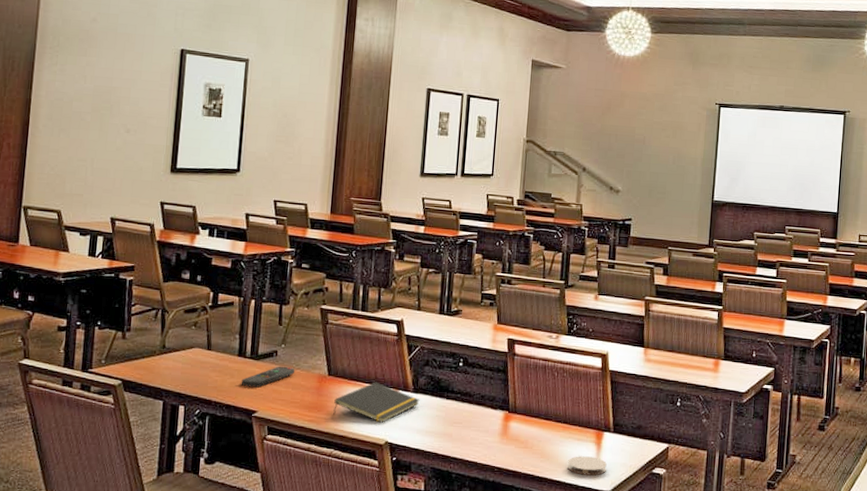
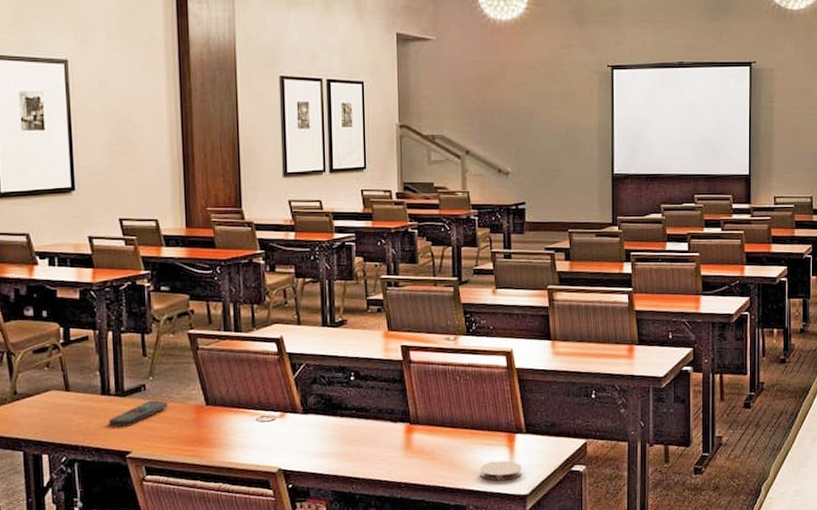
notepad: present [333,382,420,423] -> none [216,406,311,450]

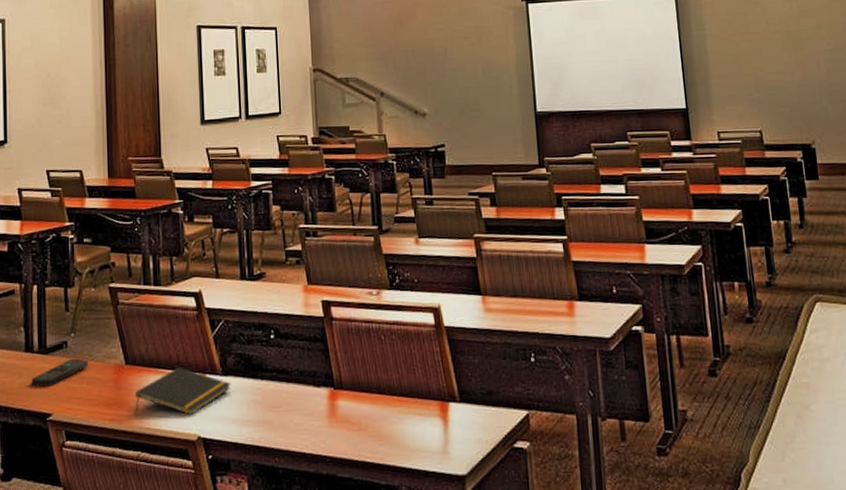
notepad: none [216,406,311,450] -> present [135,367,231,415]
coaster: present [480,461,522,481] -> none [411,434,458,458]

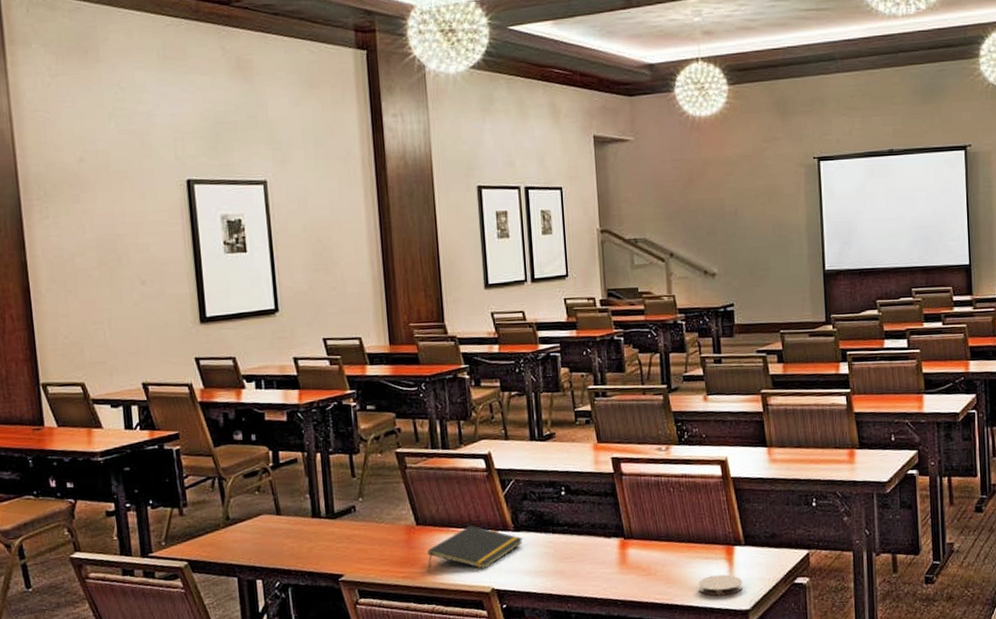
remote control: present [31,358,89,387] -> none [320,521,379,550]
coaster: none [411,434,458,458] -> present [698,574,743,596]

